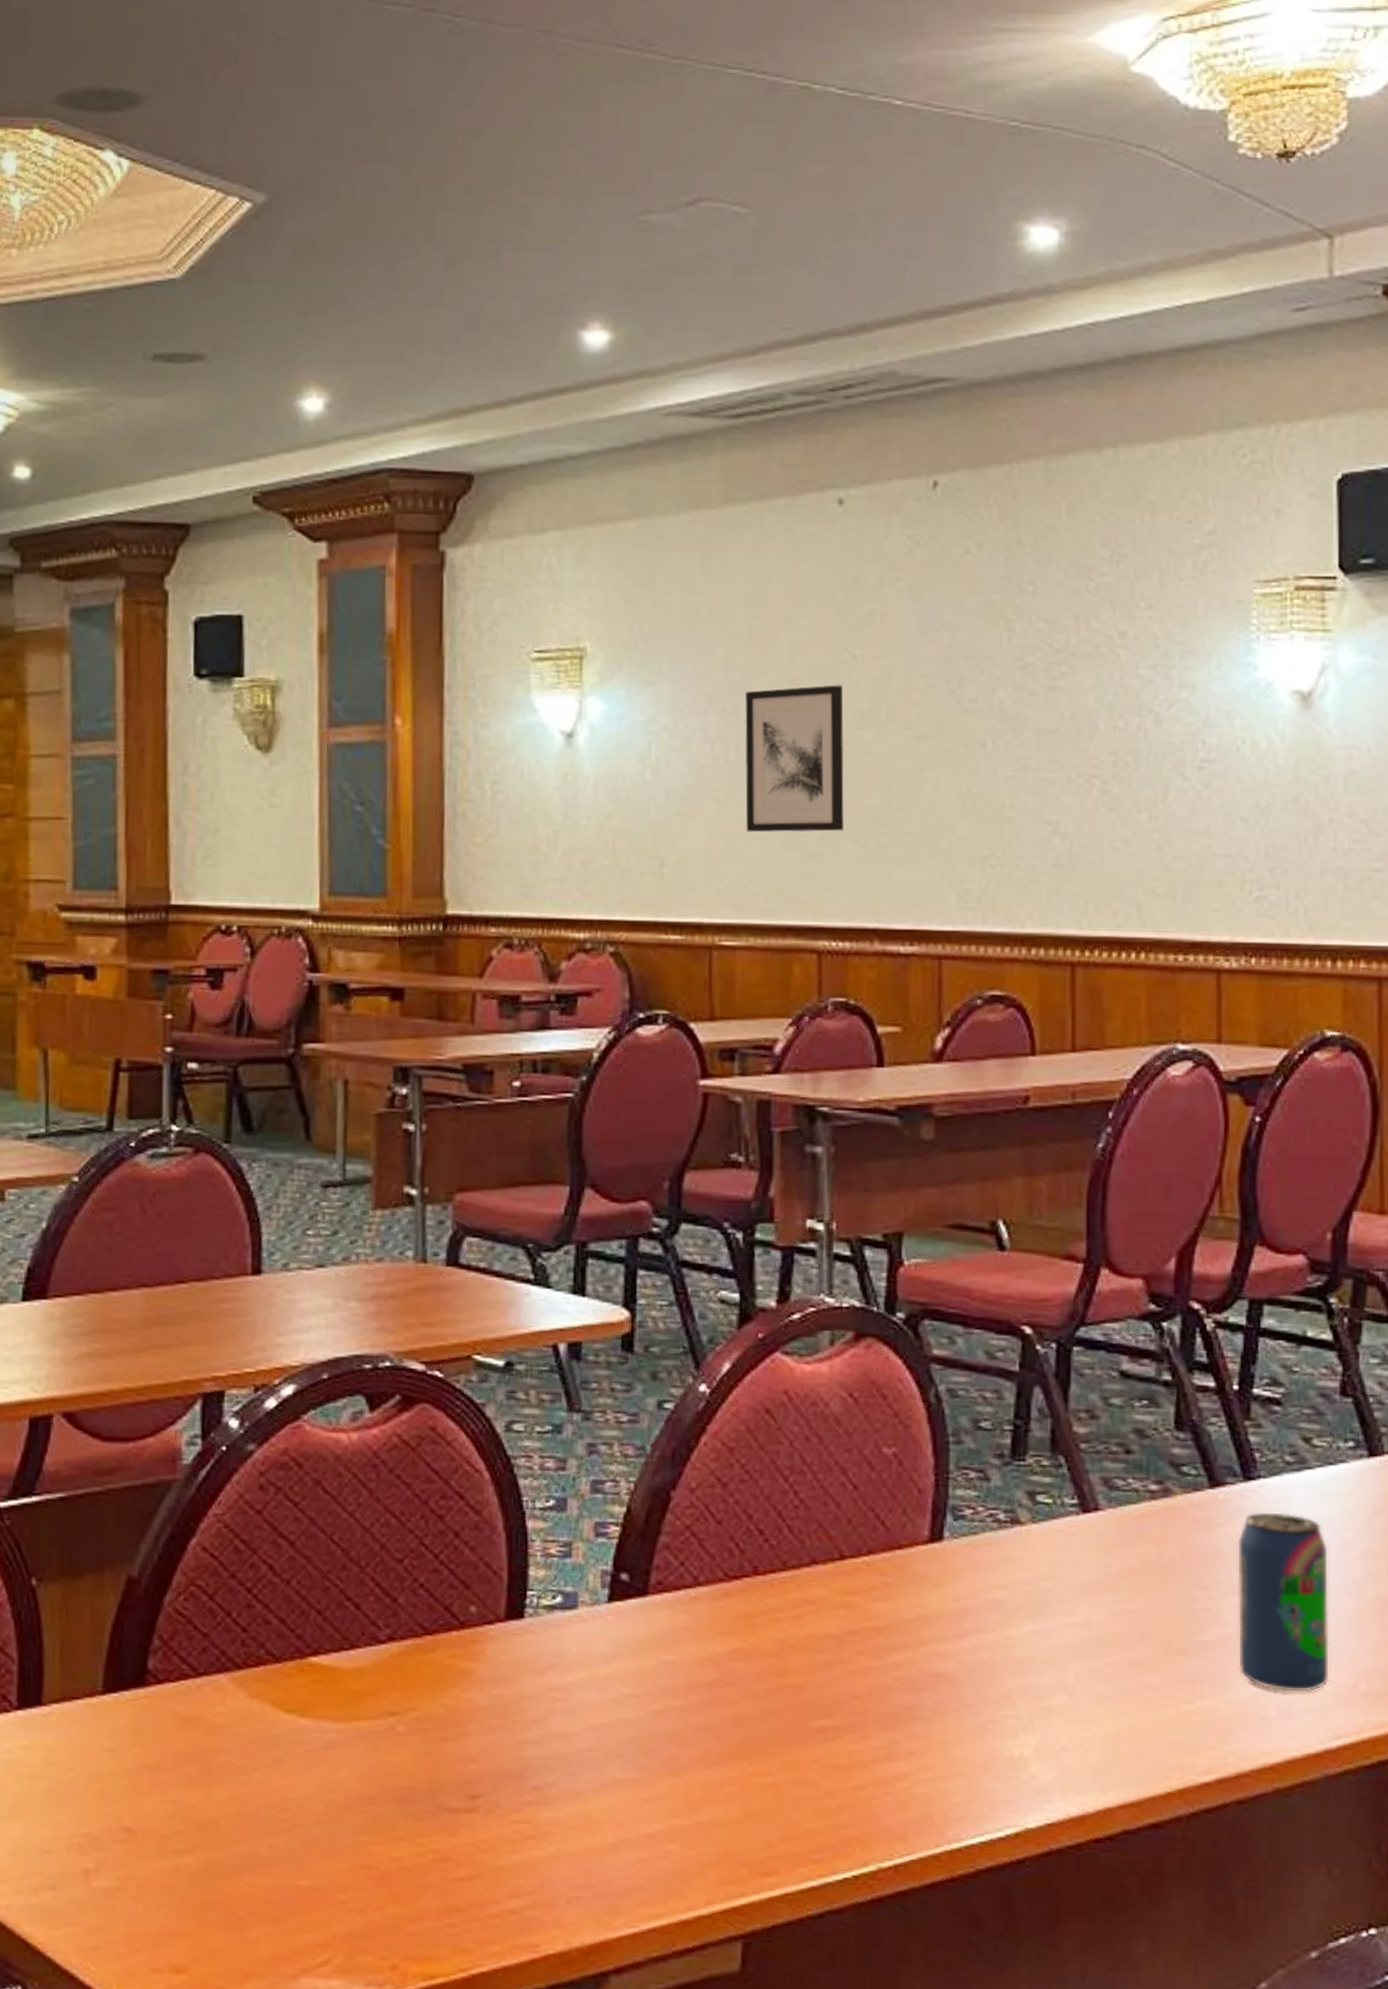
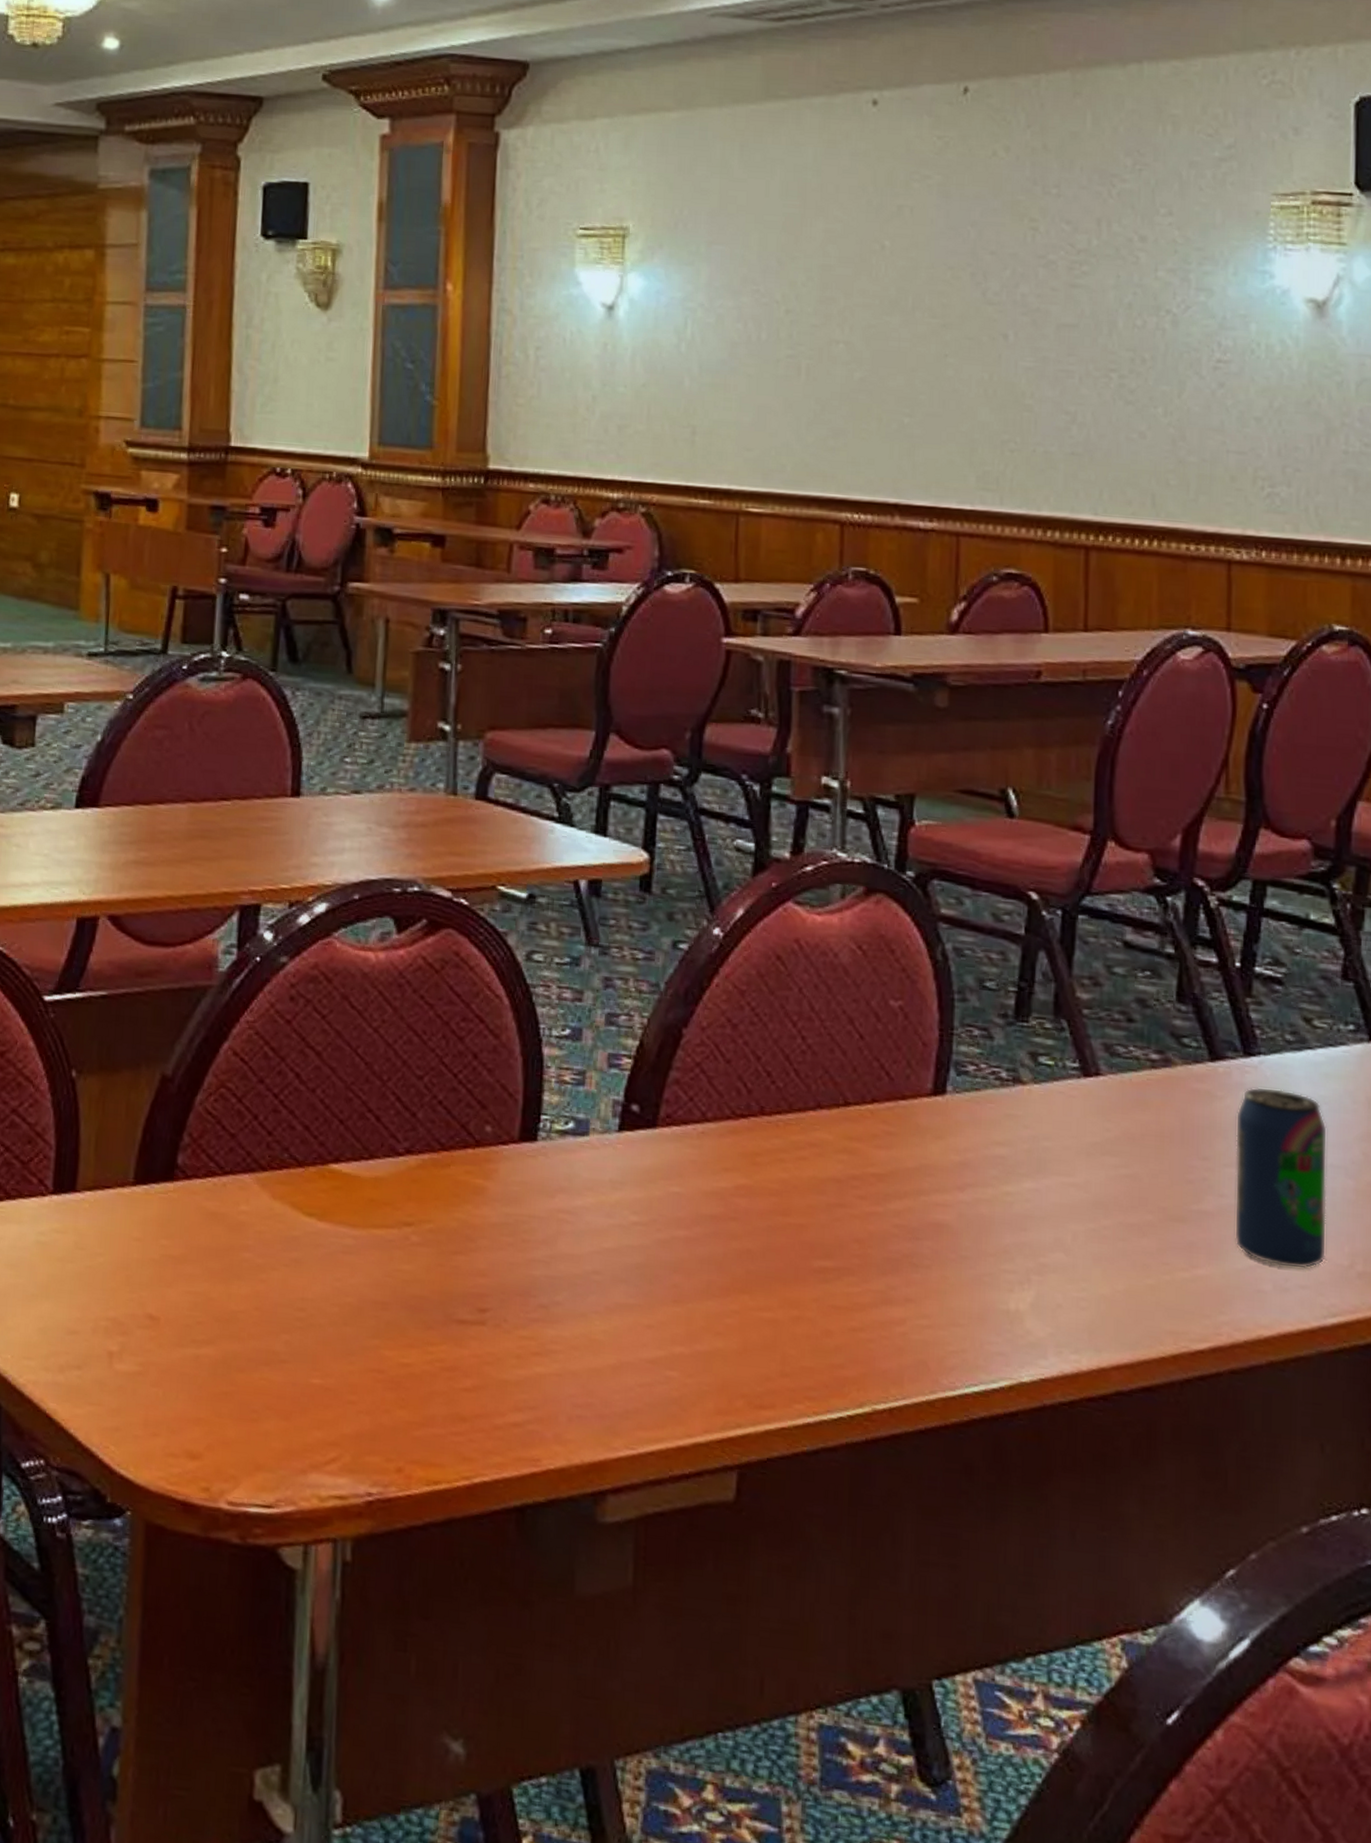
wall art: present [745,685,844,833] -> none [775,272,872,410]

